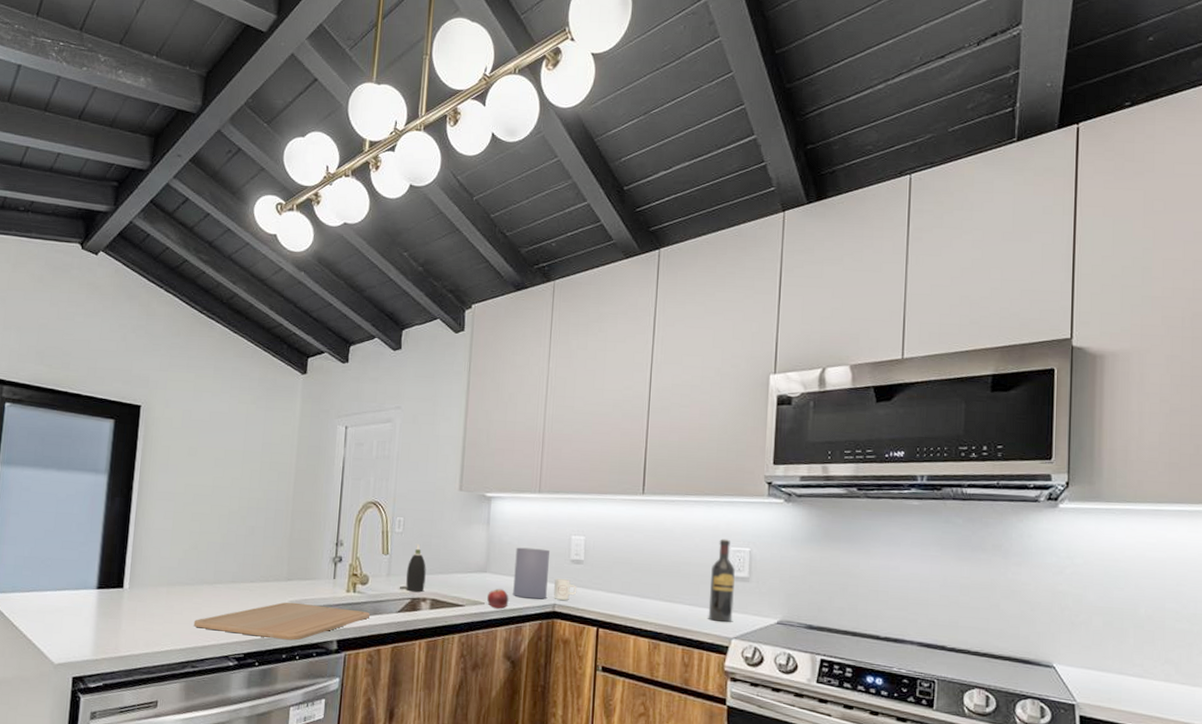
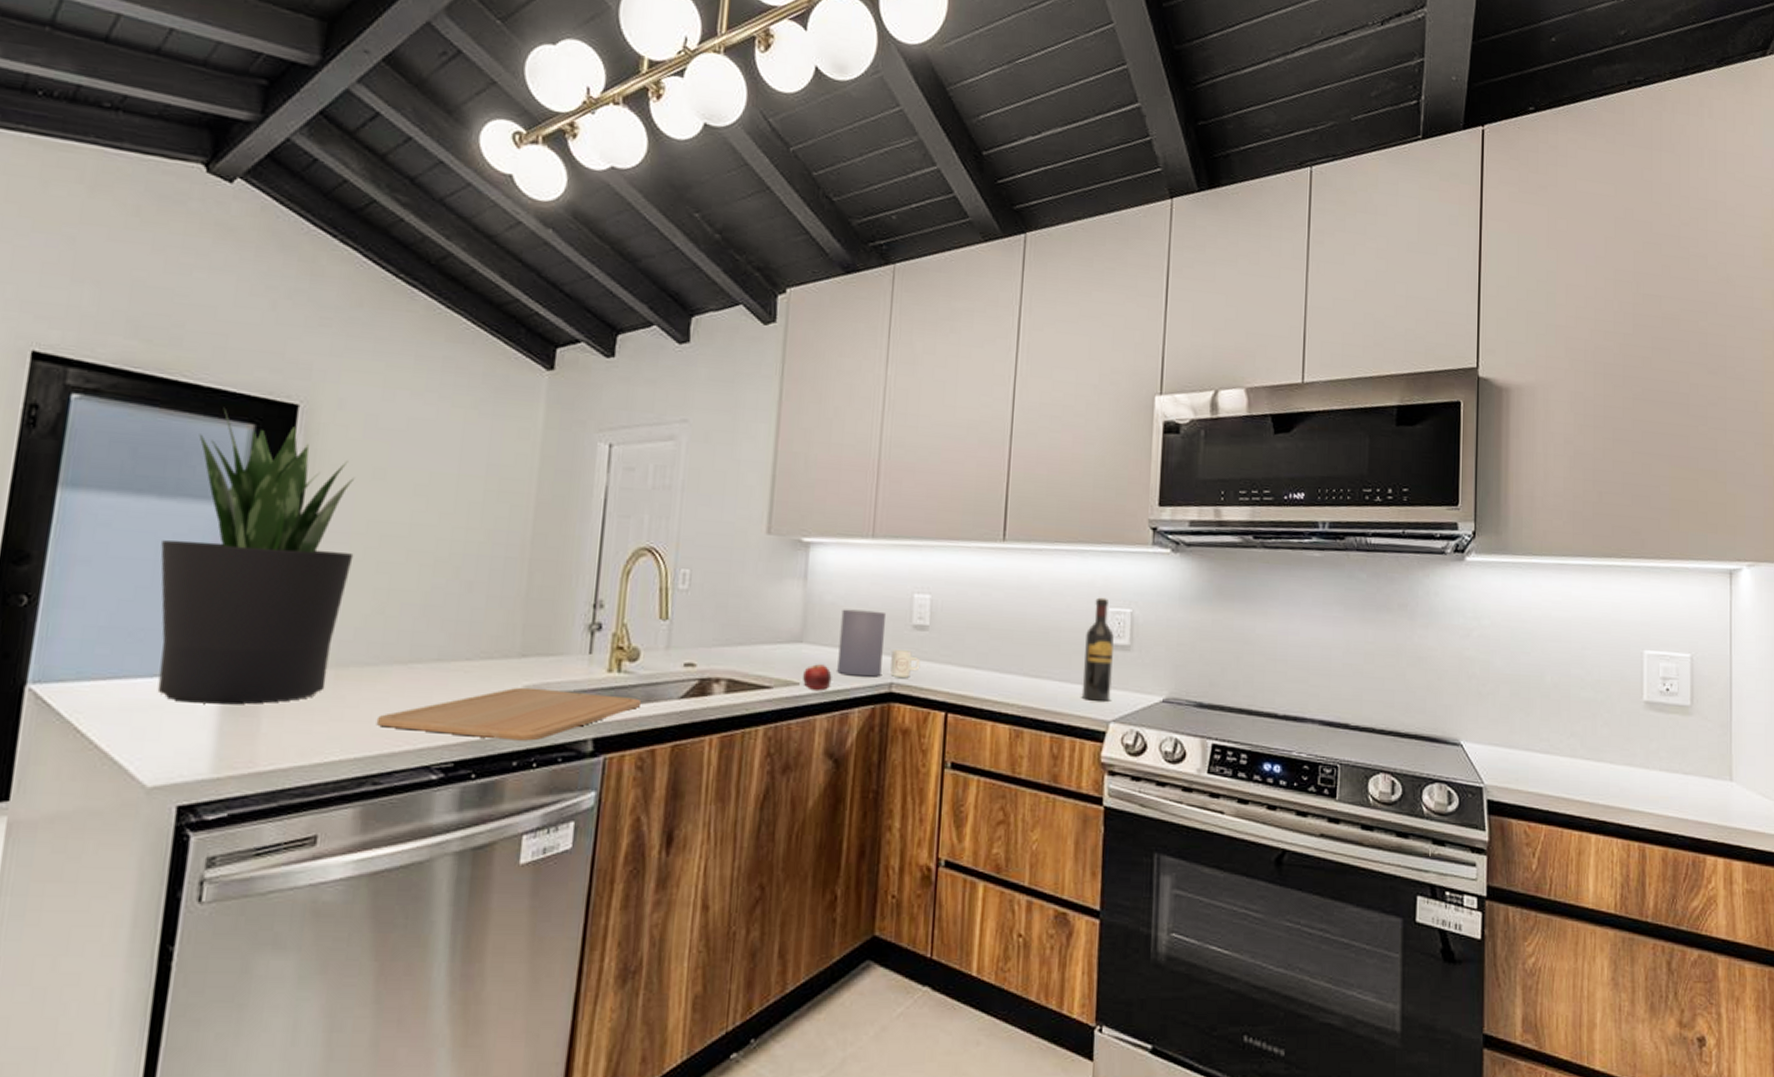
planter: none [59,408,177,610] -> present [157,407,354,705]
soap dispenser: present [406,543,426,593] -> none [692,604,721,671]

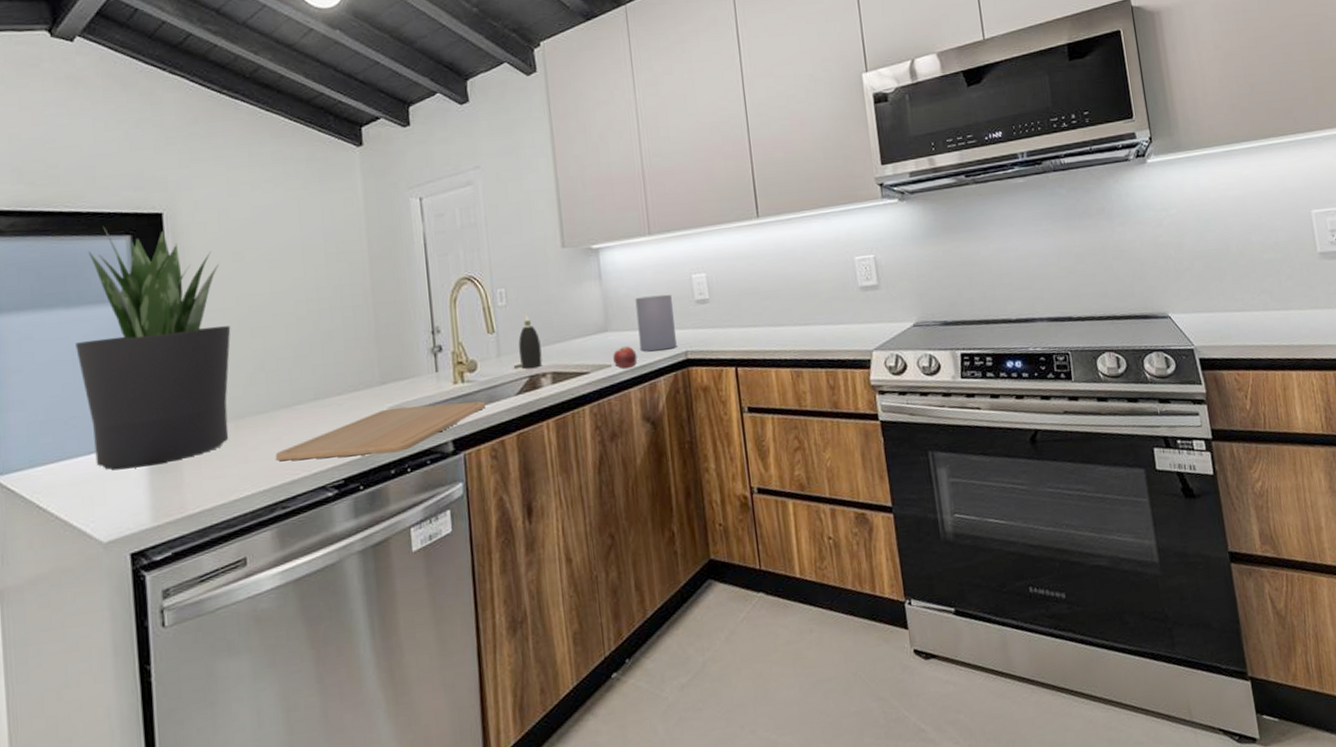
soap dispenser: none [692,604,721,671] -> present [518,314,542,370]
mug: present [889,650,921,678] -> none [682,322,708,346]
wine bottle: present [1081,597,1114,702] -> none [840,249,870,336]

